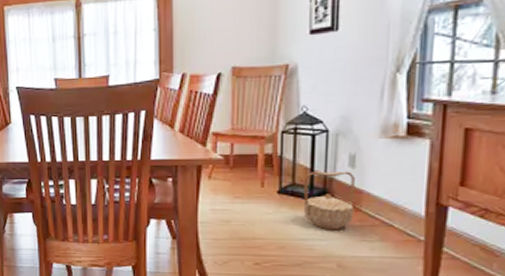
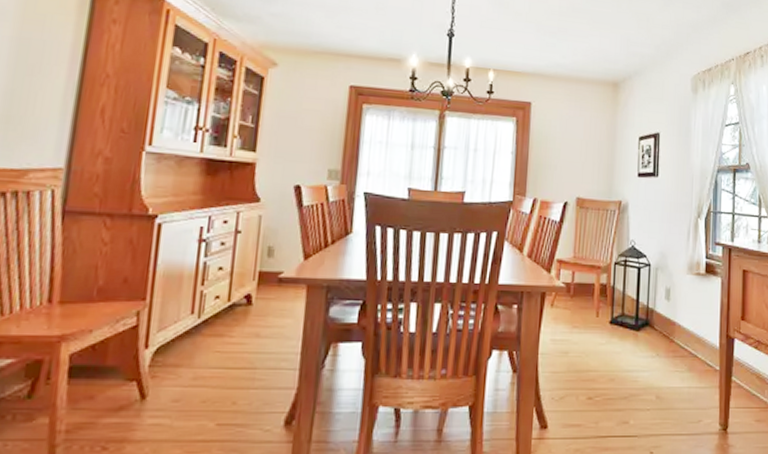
basket: present [303,171,355,230] -> none [630,303,670,361]

